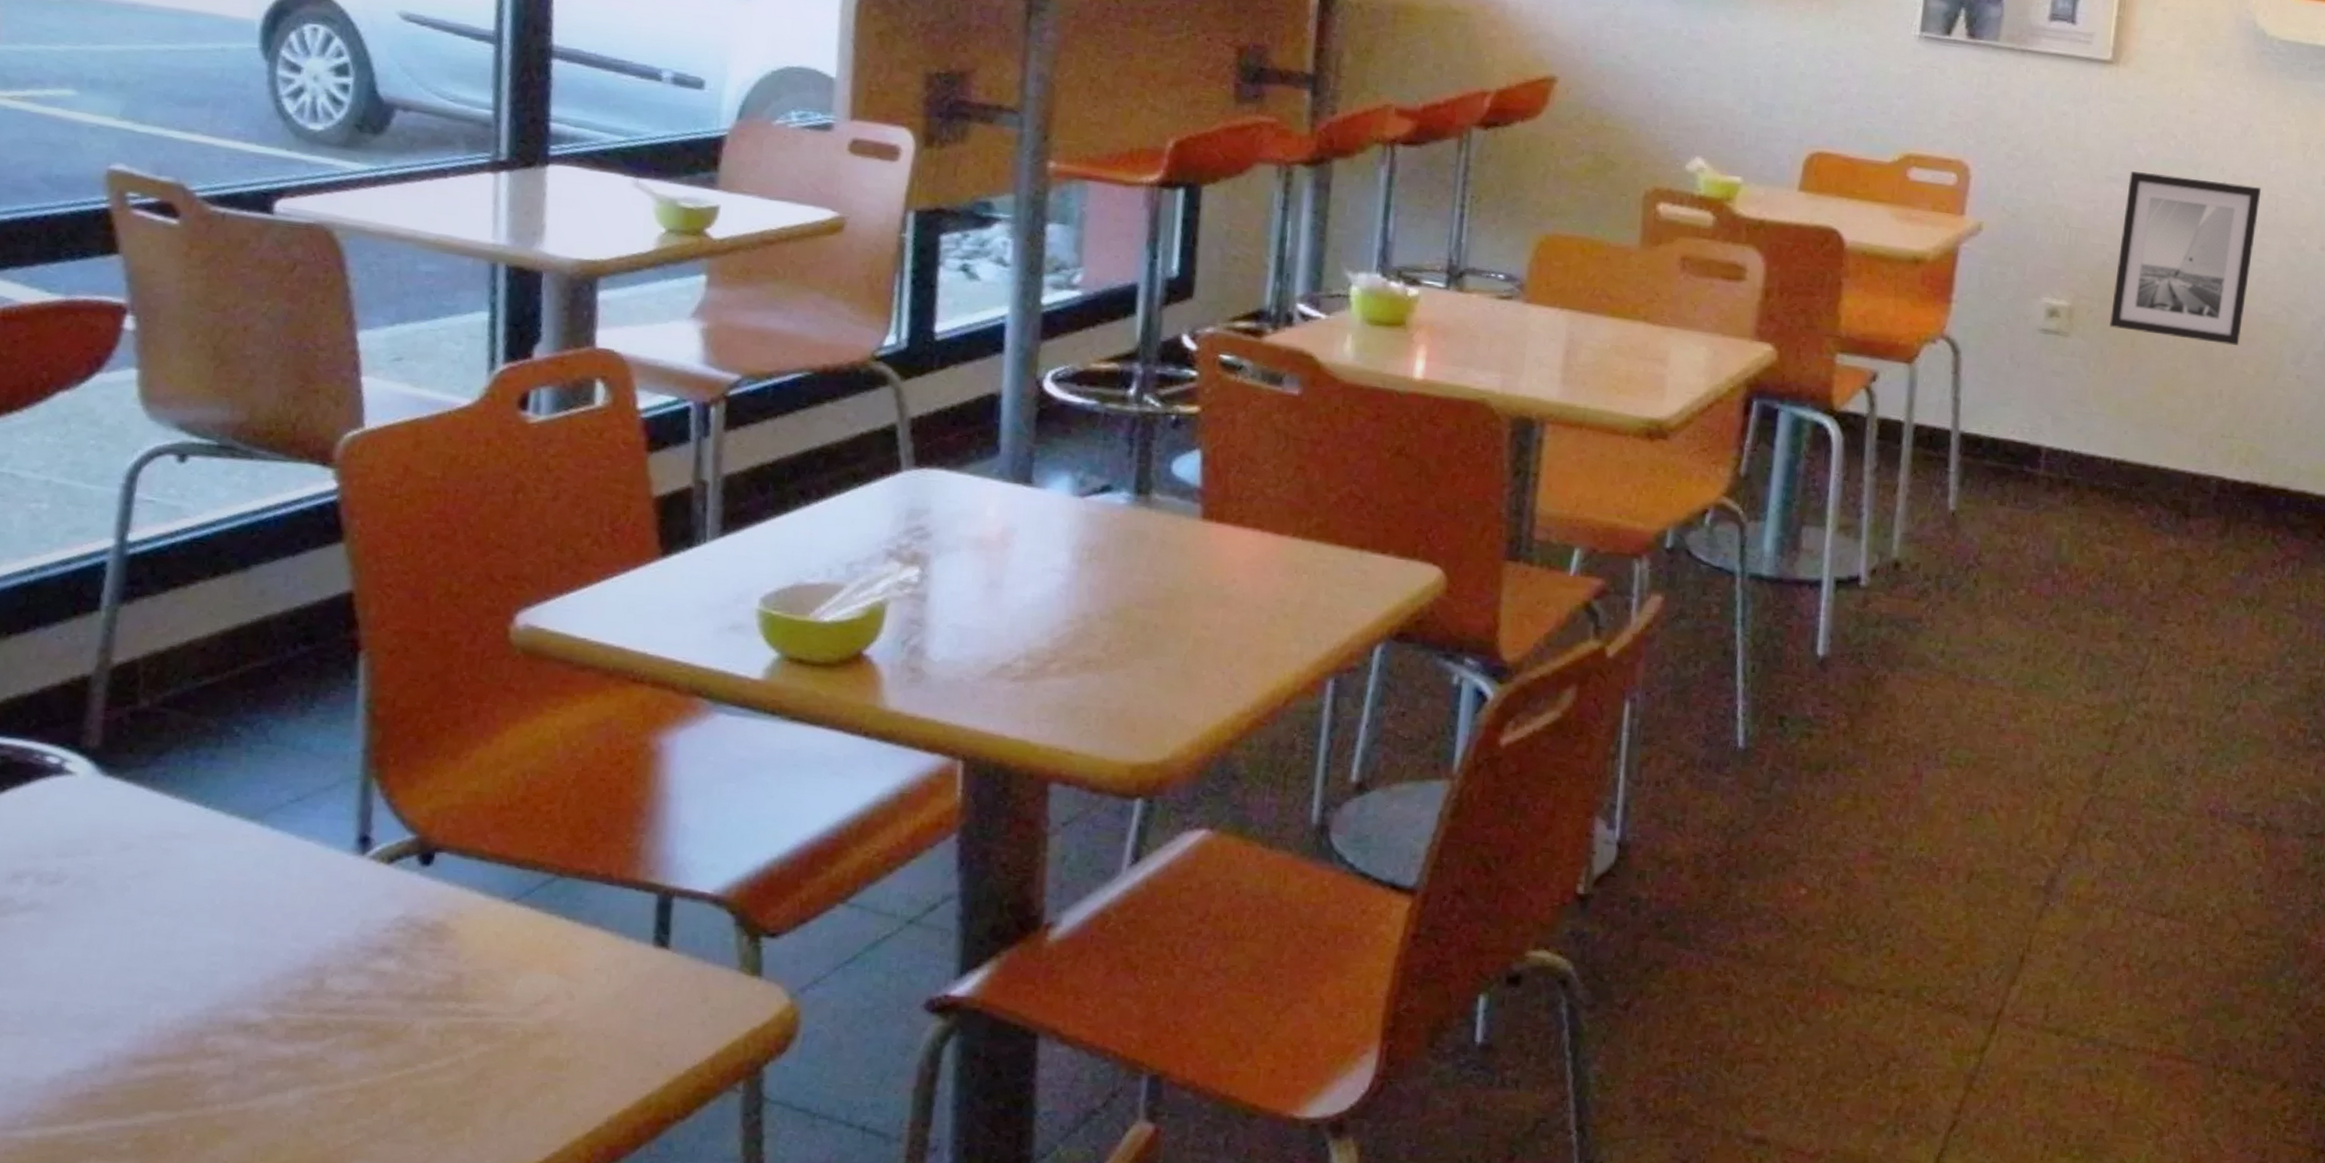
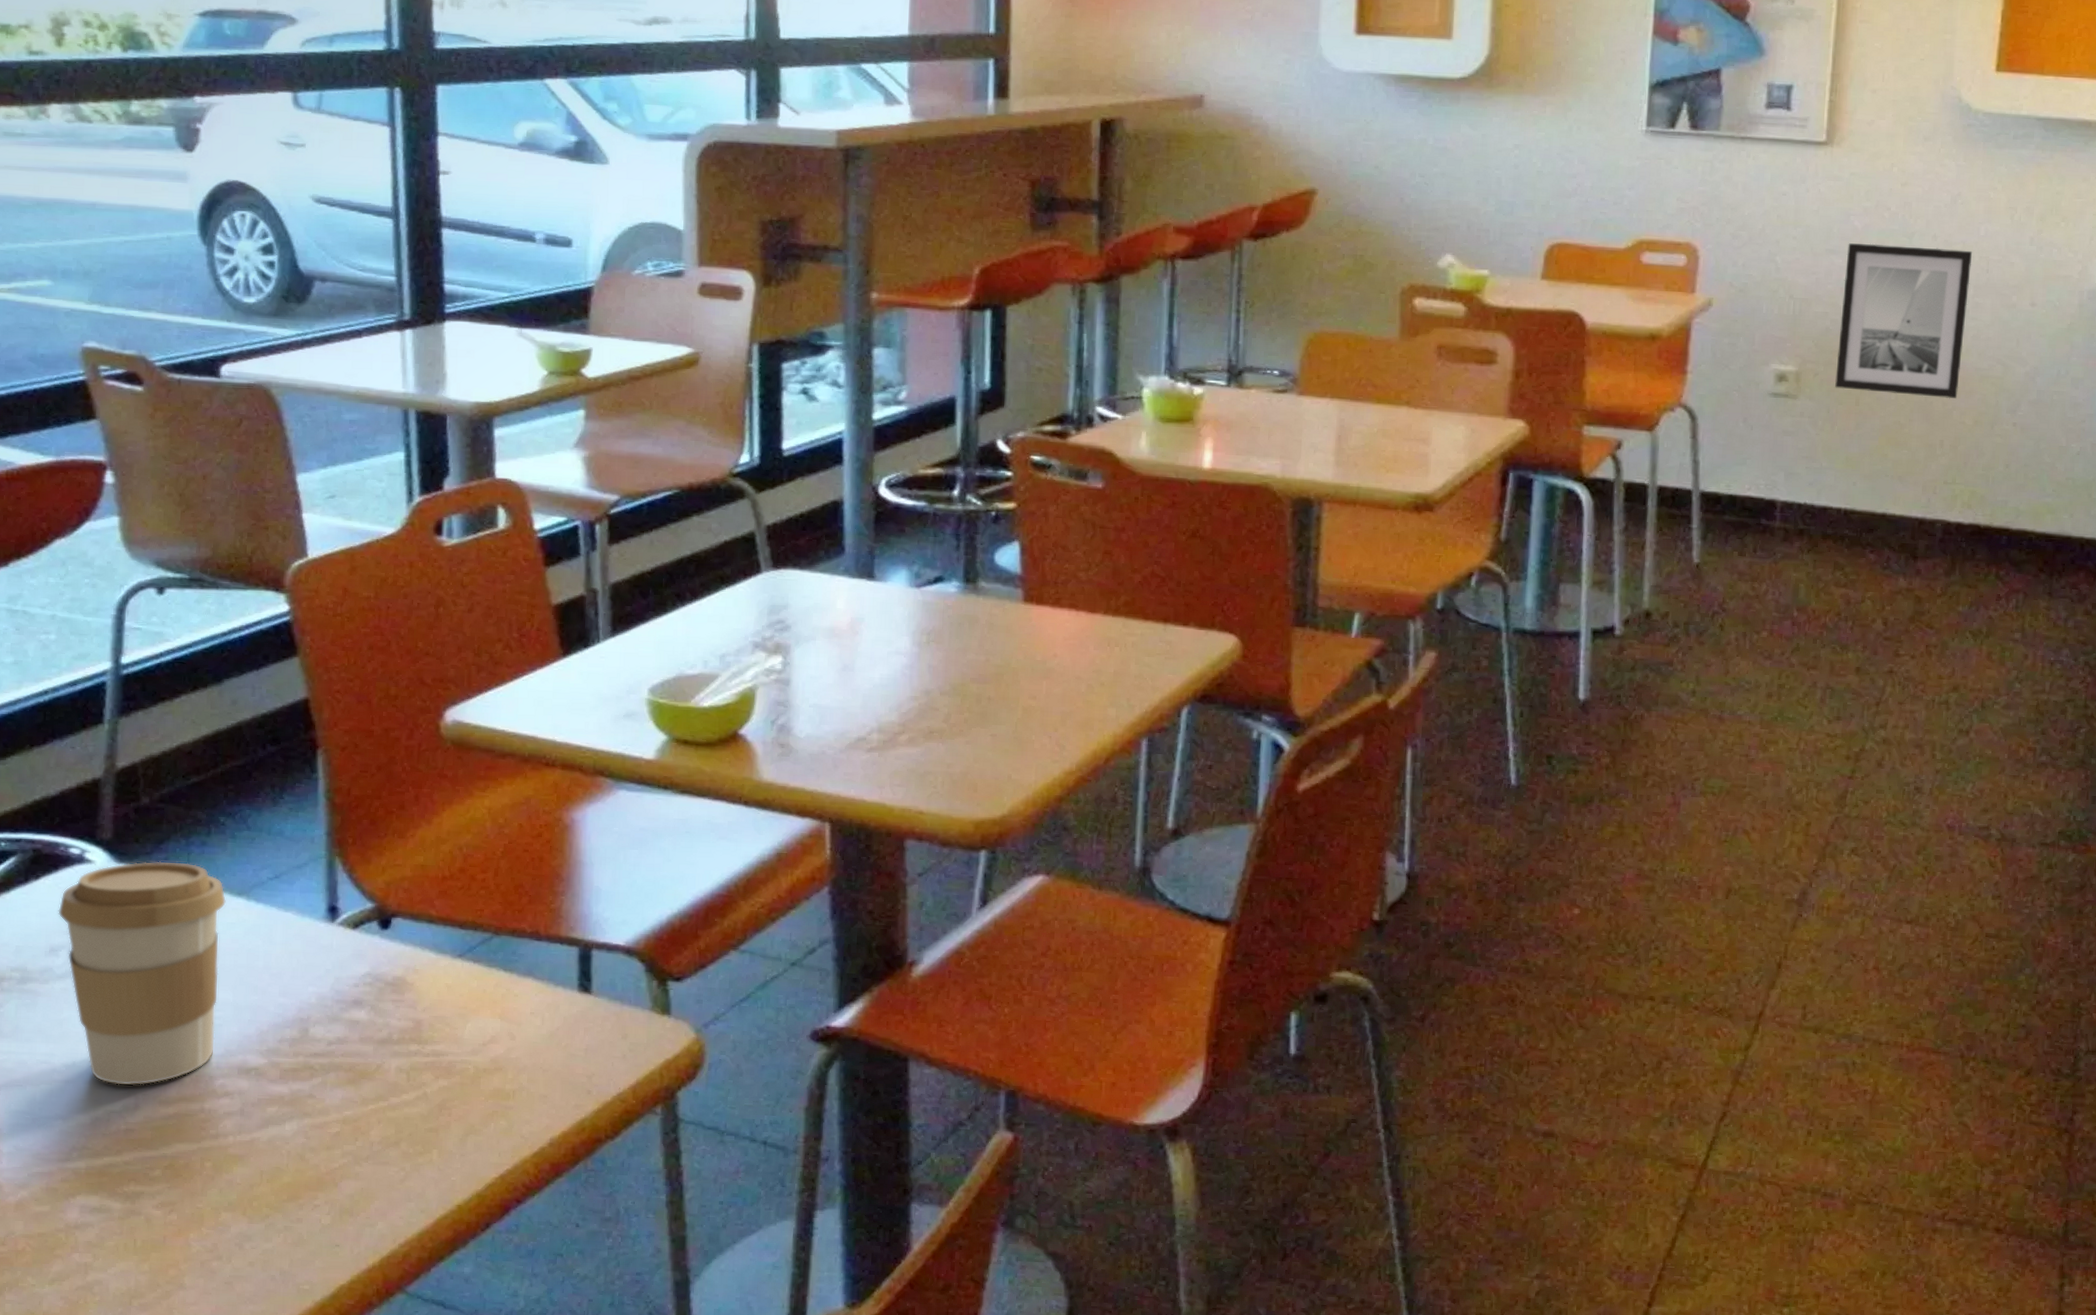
coffee cup: none [26,775,235,1041] -> present [58,861,226,1086]

